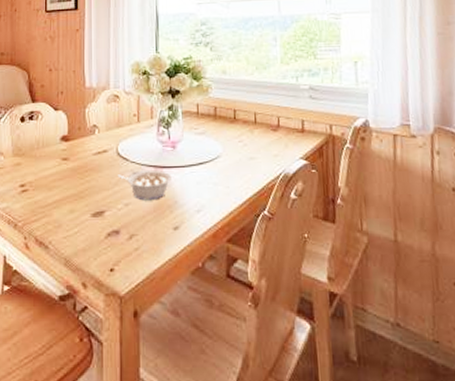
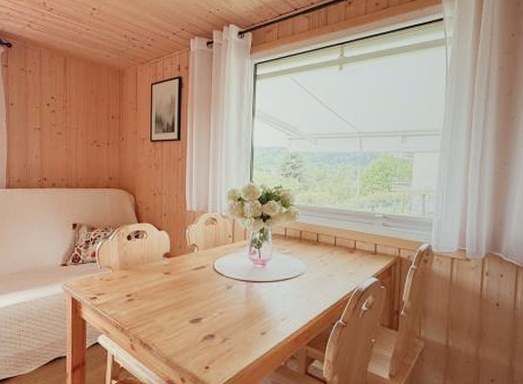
legume: present [117,171,172,201] -> none [213,285,261,310]

